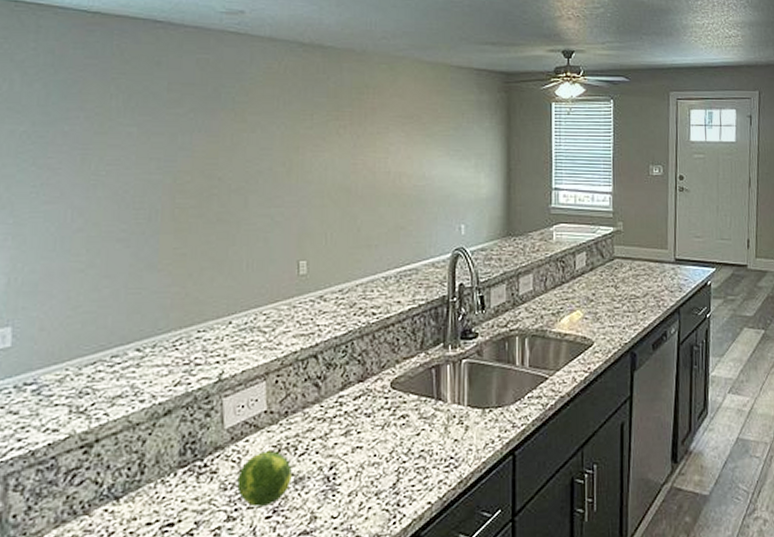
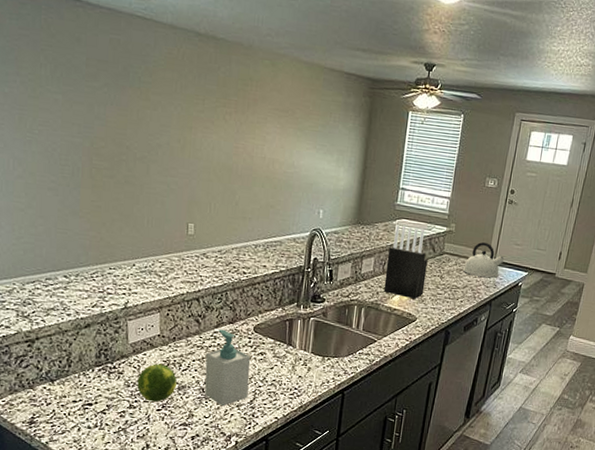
soap bottle: none [329,391,390,498] -> present [204,329,251,407]
knife block: none [548,231,598,319] -> present [383,225,428,300]
kettle: none [639,238,686,280] -> present [462,241,505,278]

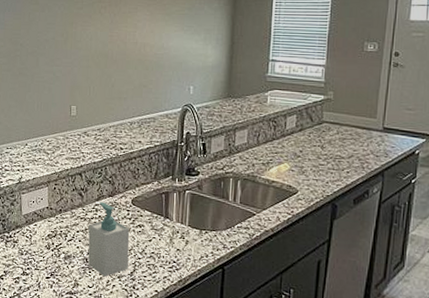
fruit: present [137,364,177,402] -> none [29,234,63,270]
knife block: present [383,225,428,300] -> none [259,96,306,171]
kettle: present [462,241,505,278] -> none [345,108,395,146]

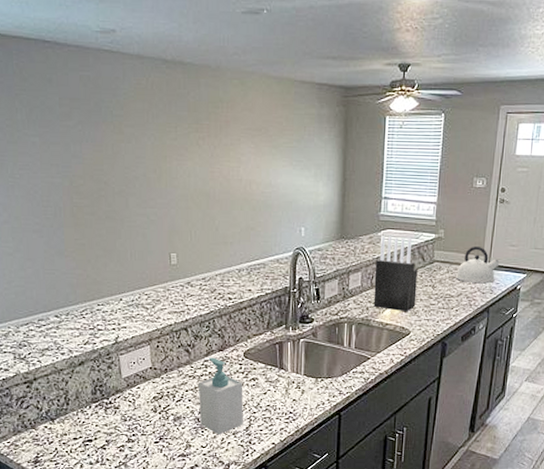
knife block: none [259,96,306,171] -> present [373,236,418,312]
kettle: none [345,108,395,146] -> present [455,245,500,283]

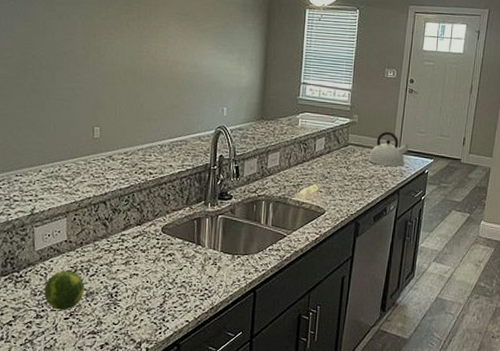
fruit: none [133,396,172,434] -> present [44,270,85,310]
soap bottle: present [199,357,243,435] -> none [113,231,159,312]
knife block: present [373,236,418,312] -> none [290,118,333,192]

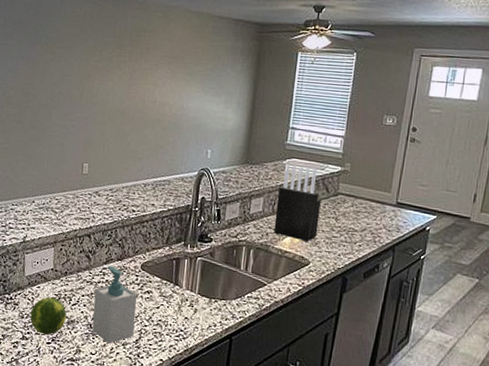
soap bottle: none [113,231,159,312] -> present [92,265,137,344]
knife block: none [290,118,333,192] -> present [273,164,321,242]
kettle: present [368,131,409,166] -> none [360,182,408,221]

